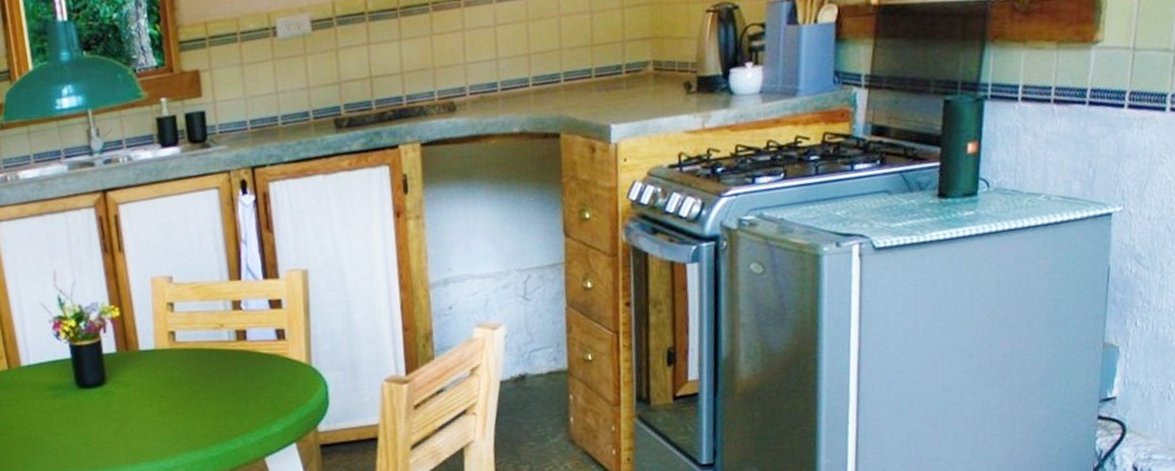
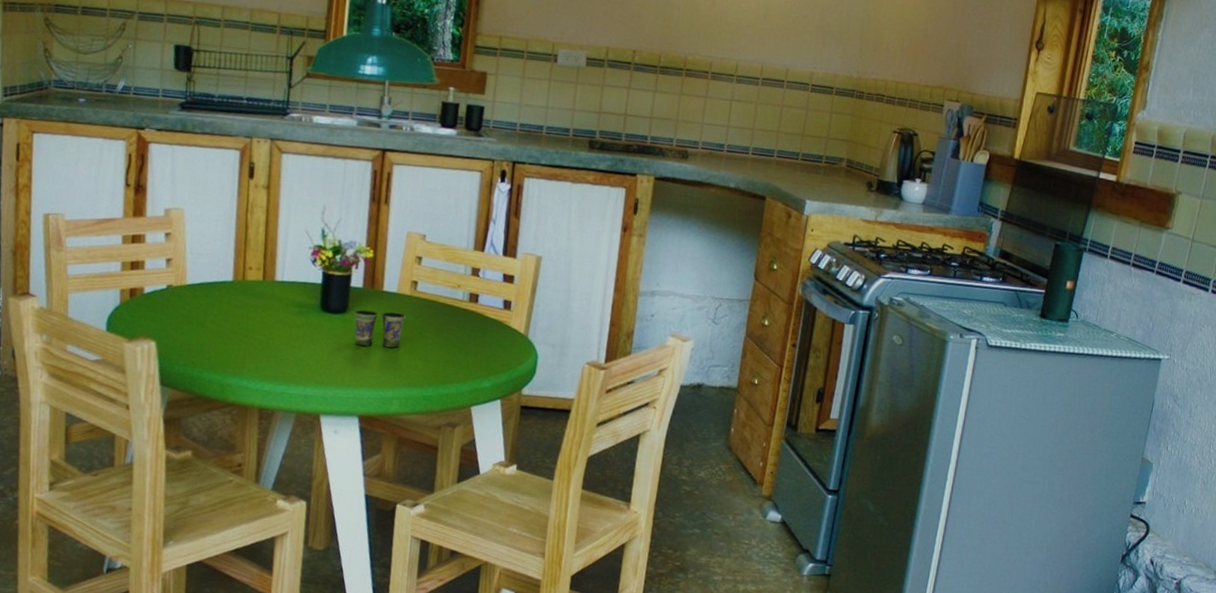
cup: none [114,371,172,417] -> present [354,309,406,348]

